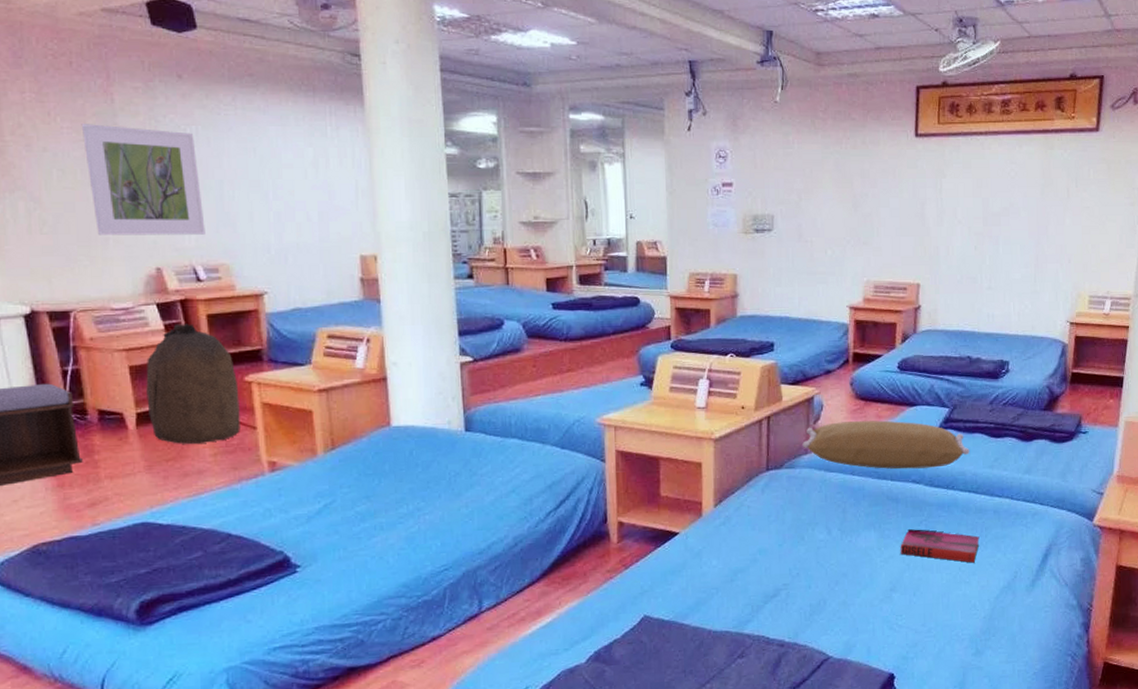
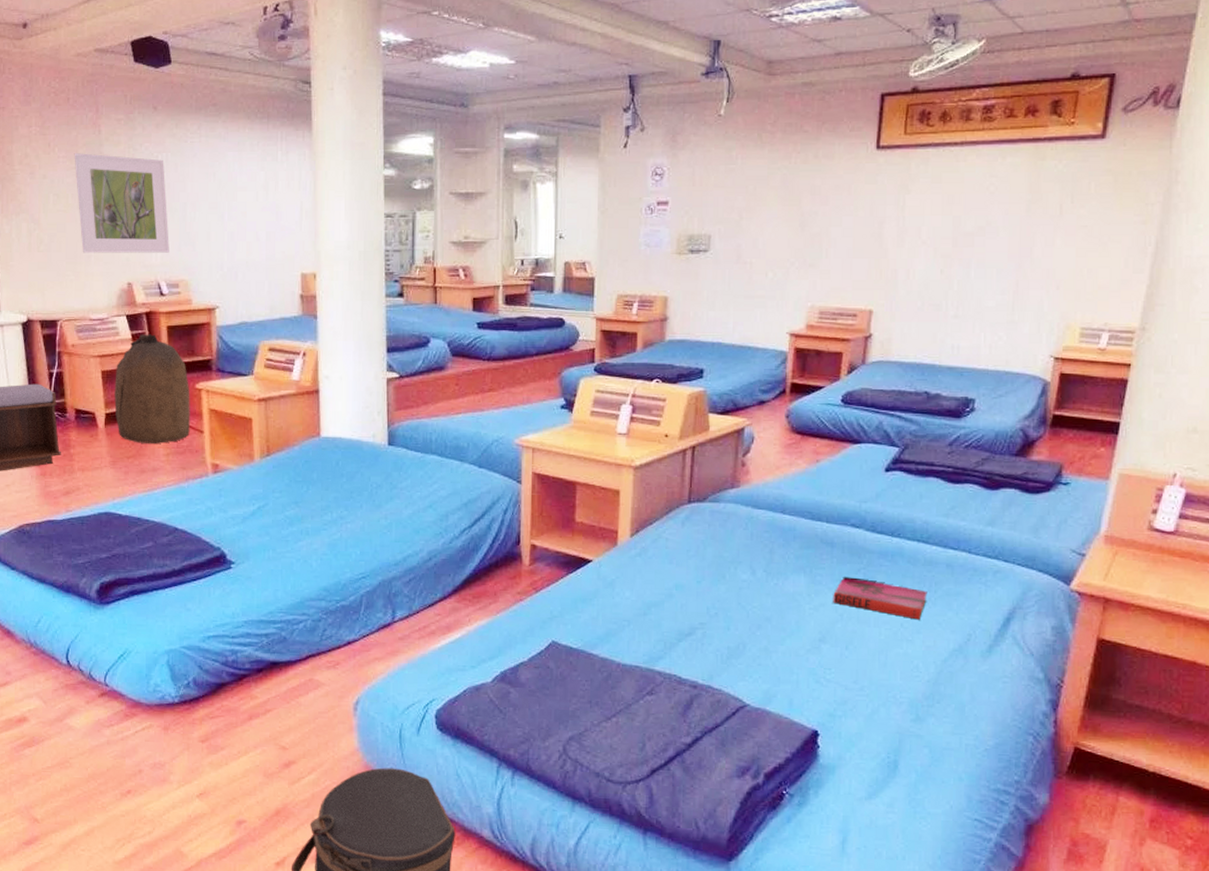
pillow: present [802,420,970,469] -> none [729,456,921,512]

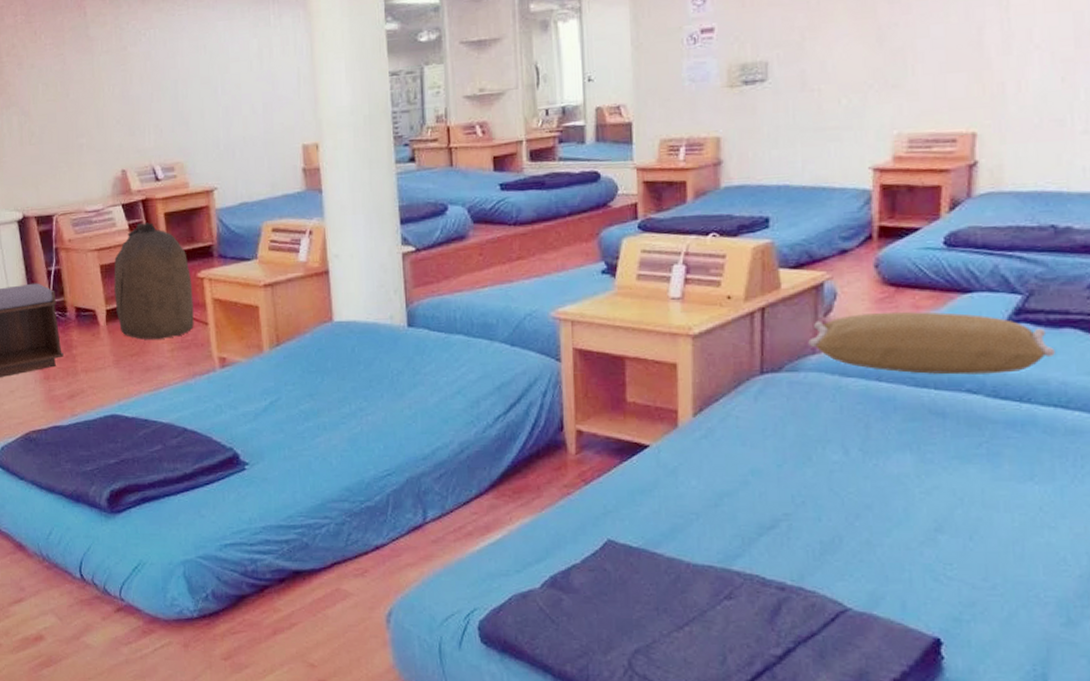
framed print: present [74,153,169,253] -> none [60,36,163,143]
pillow: none [729,456,921,512] -> present [808,311,1055,375]
hardback book: present [833,576,928,620] -> none [949,452,1072,502]

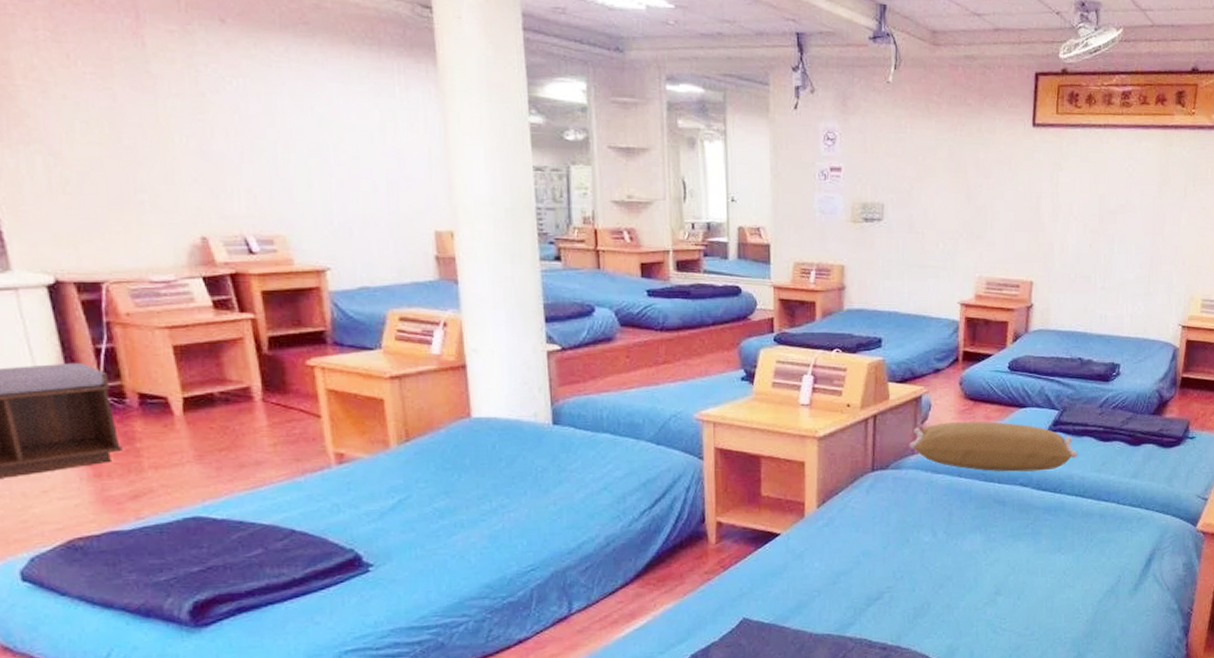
bag: present [114,222,194,340] -> none [193,300,303,432]

